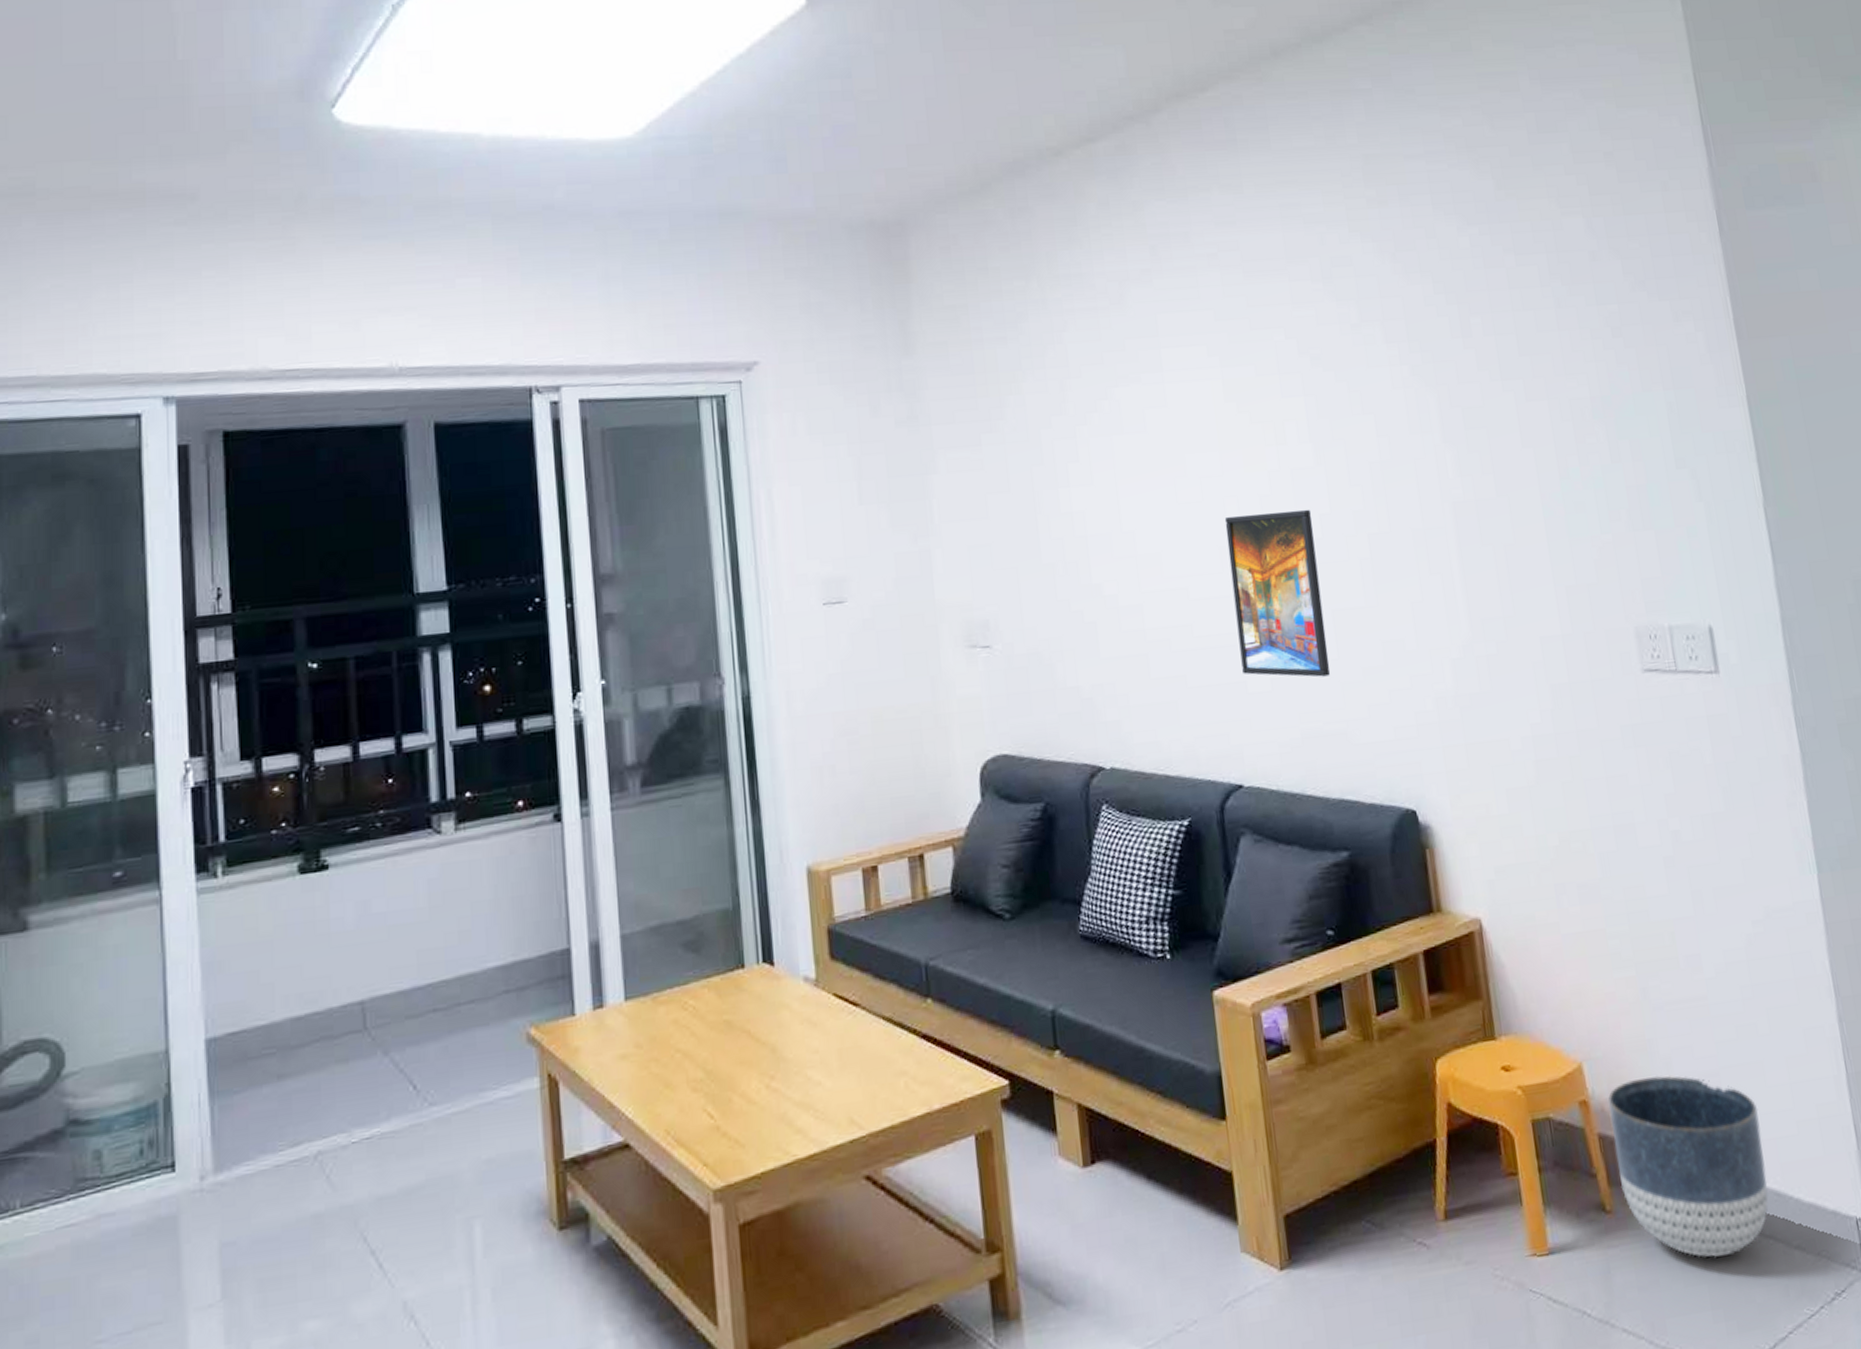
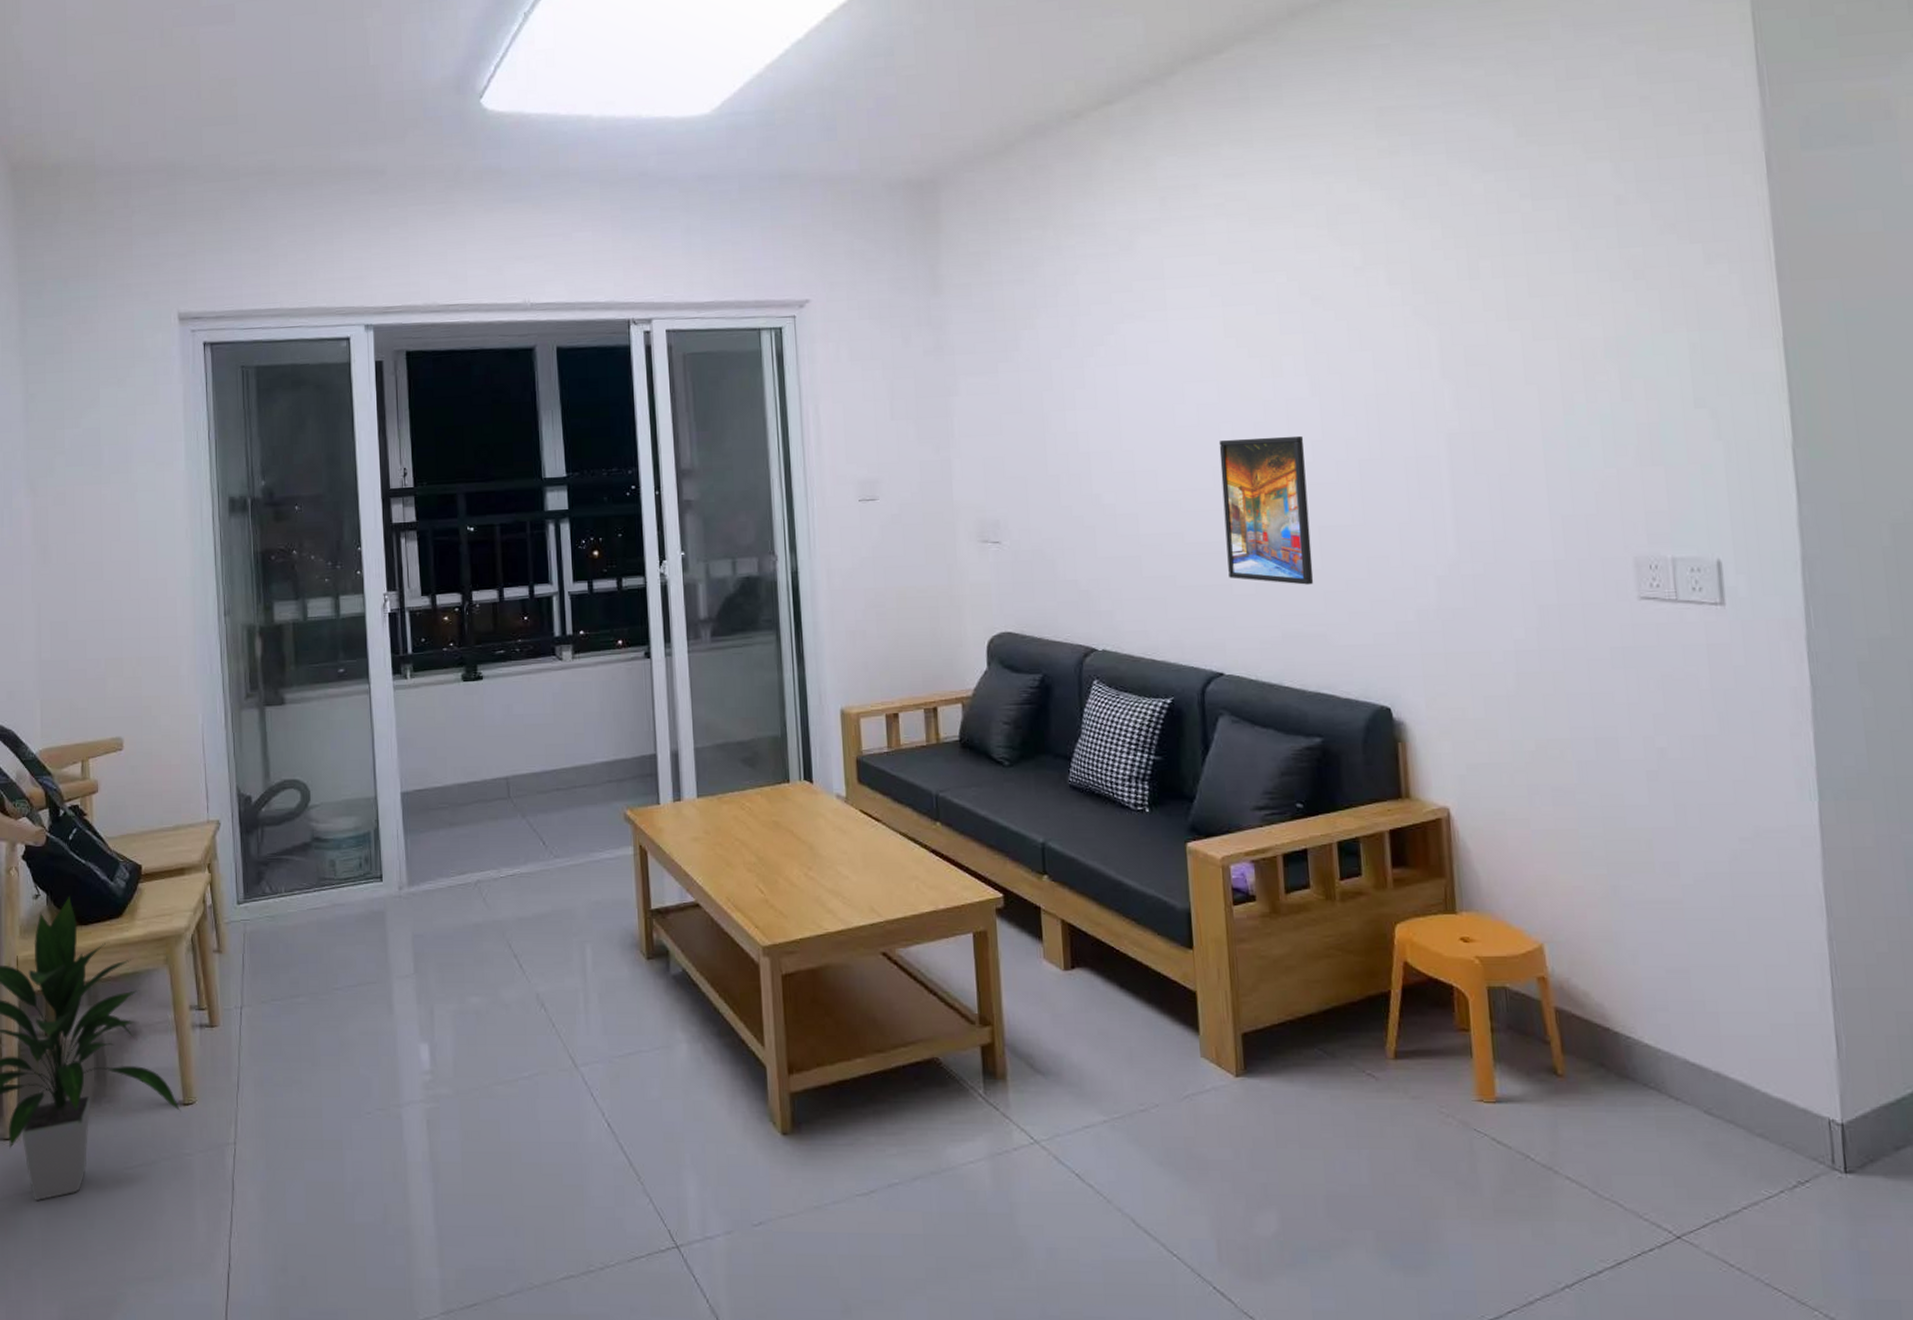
planter: present [1608,1075,1769,1259] -> none [1567,964,1733,1132]

